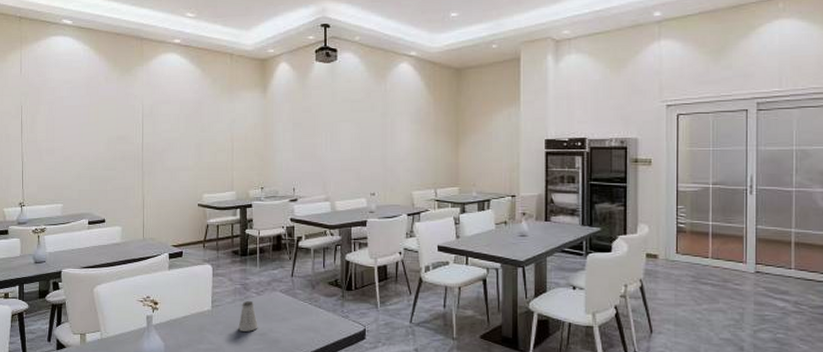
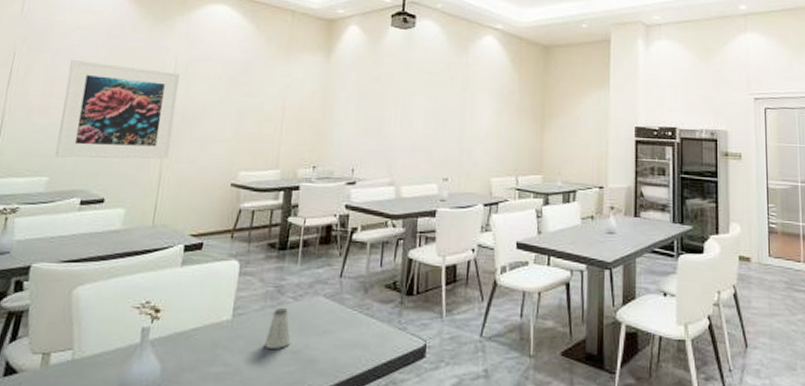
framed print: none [63,110,148,188] -> present [55,60,180,159]

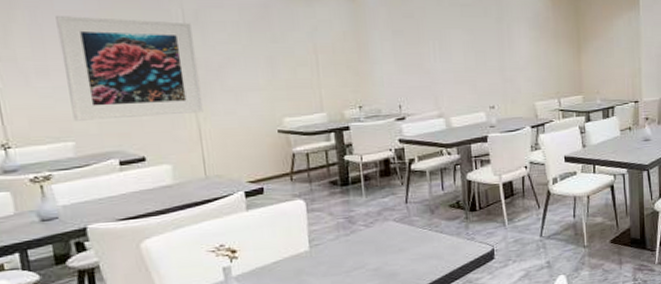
saltshaker: present [264,308,291,349] -> none [345,235,371,270]

